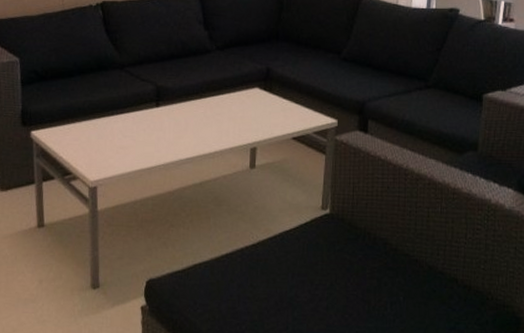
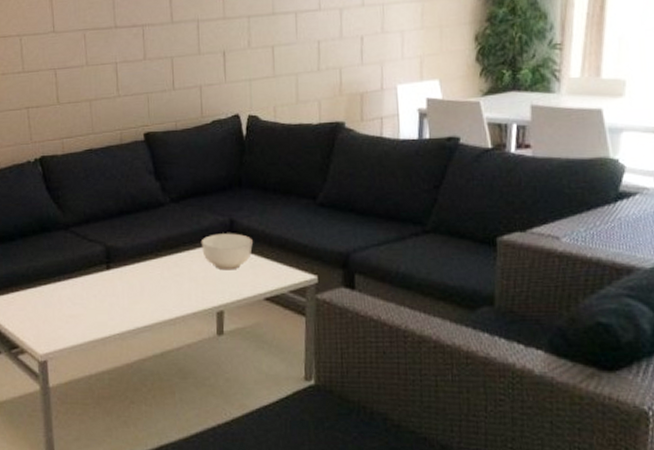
bowl: none [240,79,285,112] -> present [200,233,253,271]

